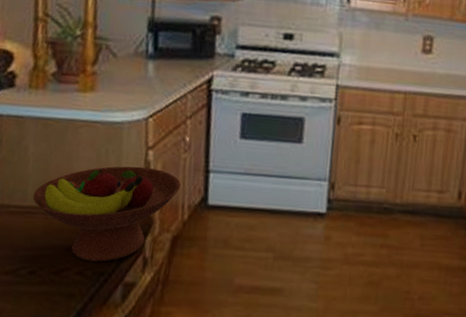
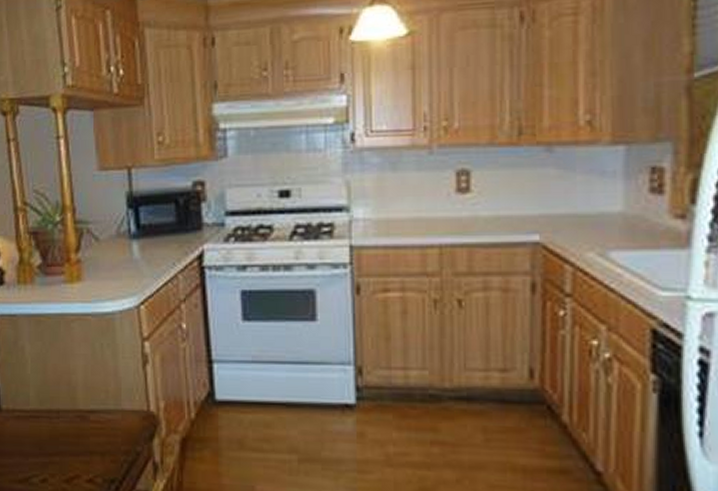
fruit bowl: present [32,166,181,262] -> none [35,360,183,469]

